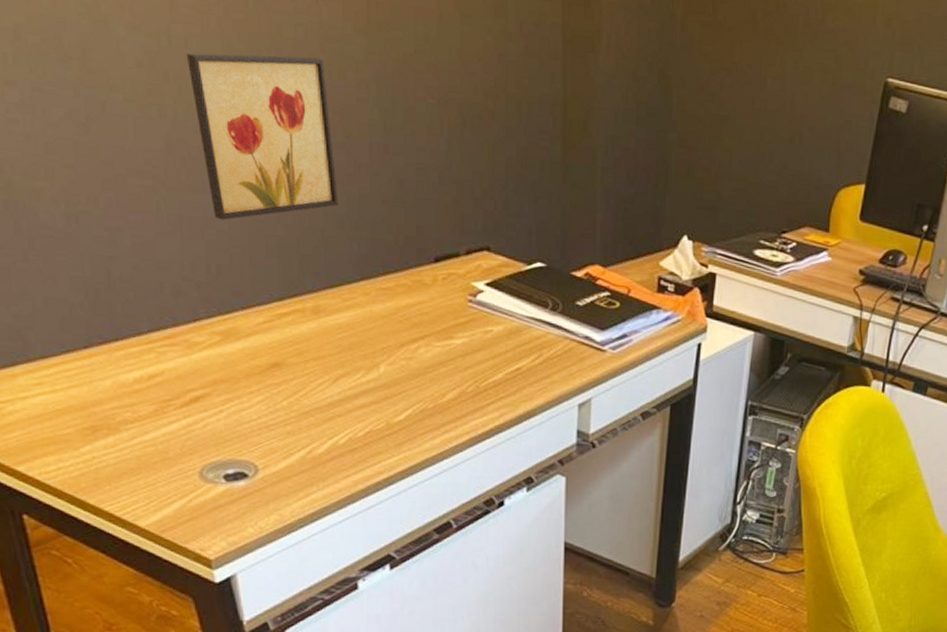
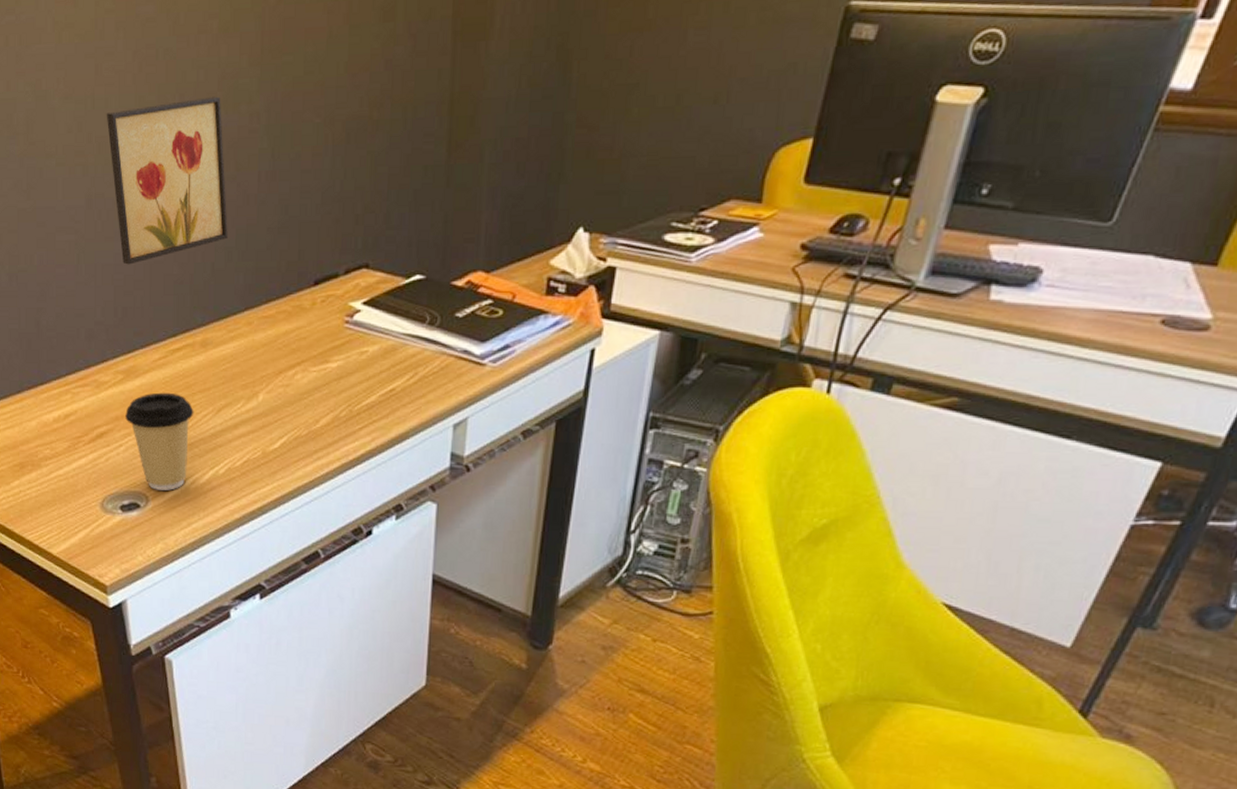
coffee cup: none [225,357,308,460] -> present [125,392,194,491]

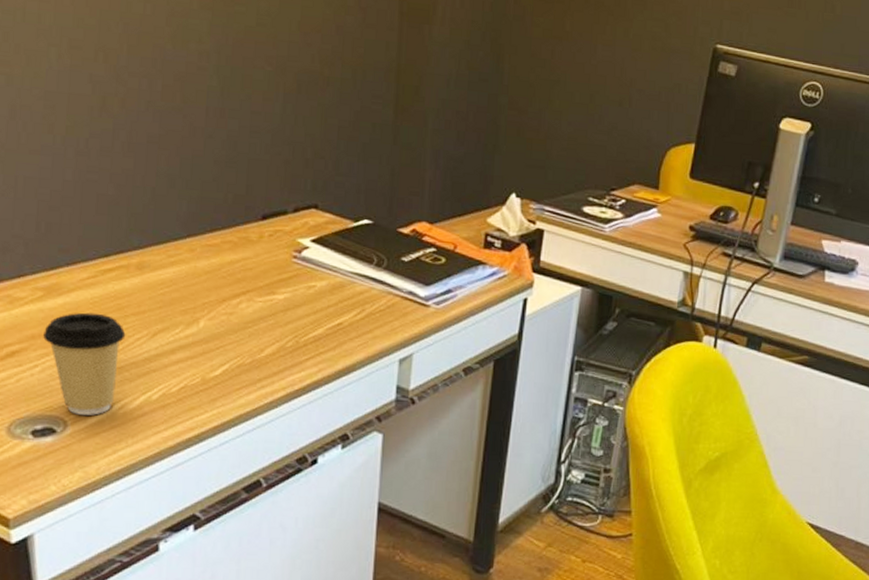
wall art: present [106,96,228,265] -> none [38,27,172,181]

